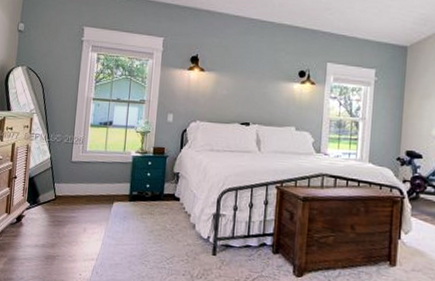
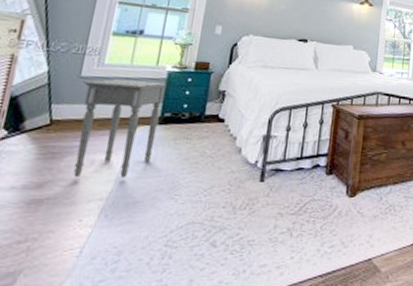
side table: none [73,163,132,244] -> present [73,79,166,178]

